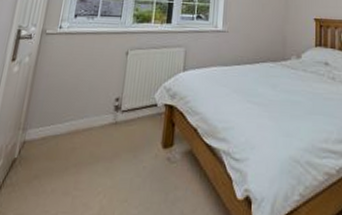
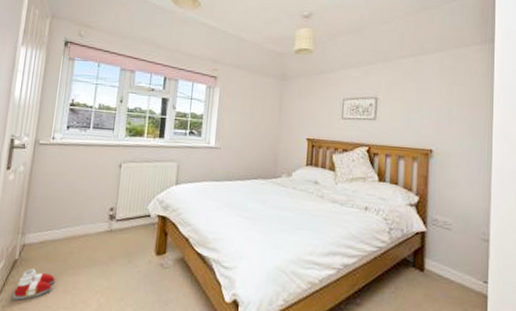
slippers: none [8,168,57,205] -> present [12,268,56,300]

